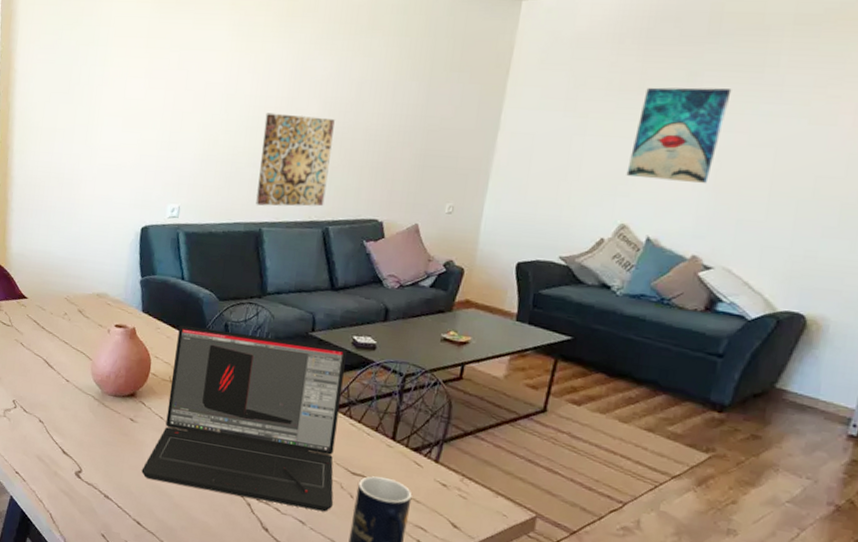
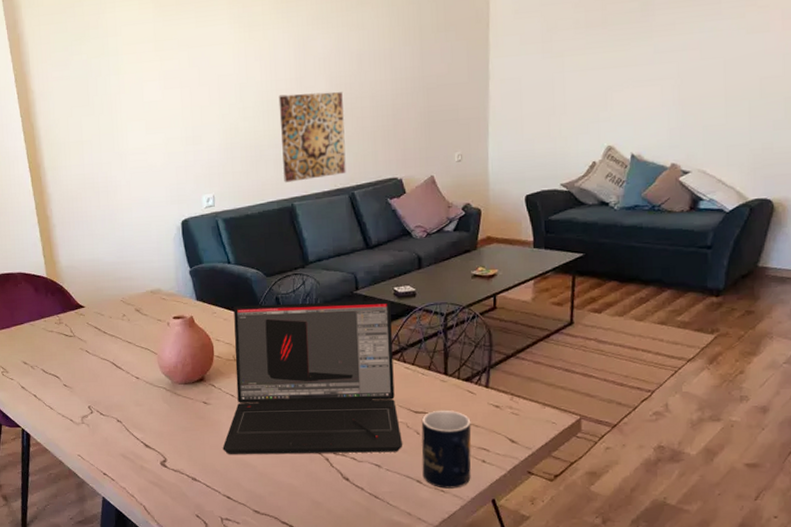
wall art: present [626,87,732,184] -> none [604,12,680,103]

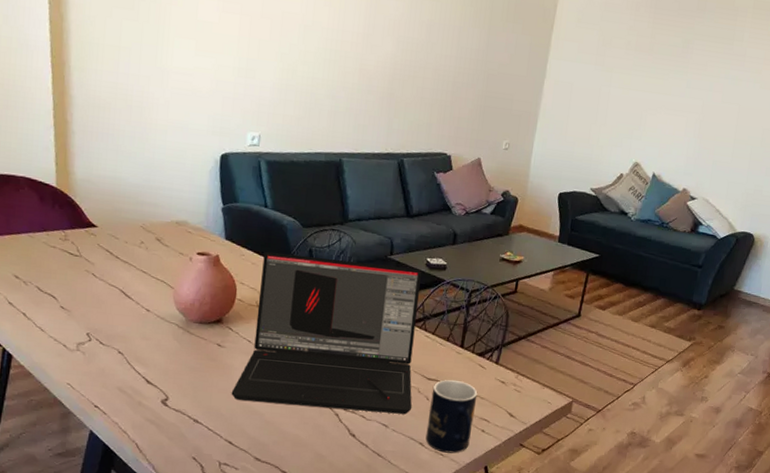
wall art: present [278,92,346,182] -> none [335,46,407,140]

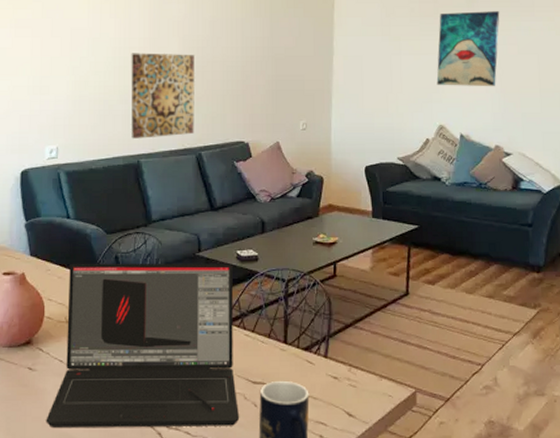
wall art: none [335,46,407,140] -> present [131,53,194,139]
wall art: none [639,50,712,132] -> present [436,11,500,87]

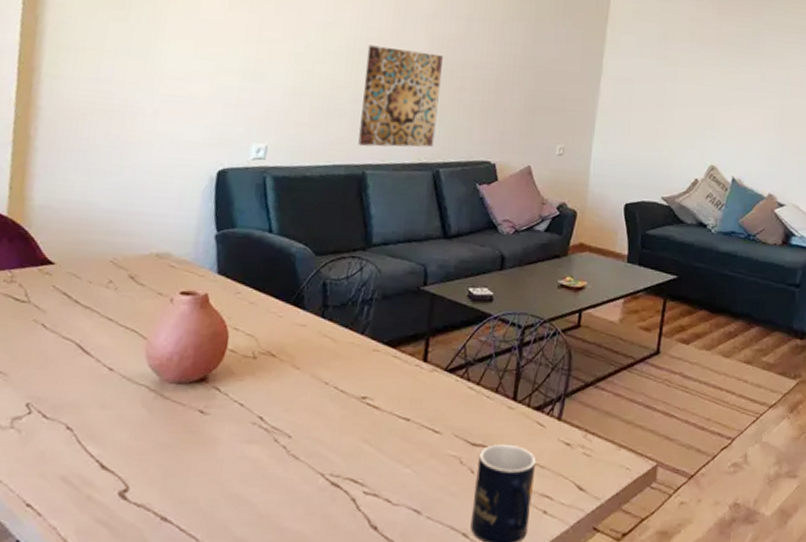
laptop: present [46,263,239,427] -> none [214,287,462,495]
wall art: present [436,11,500,87] -> none [712,41,786,129]

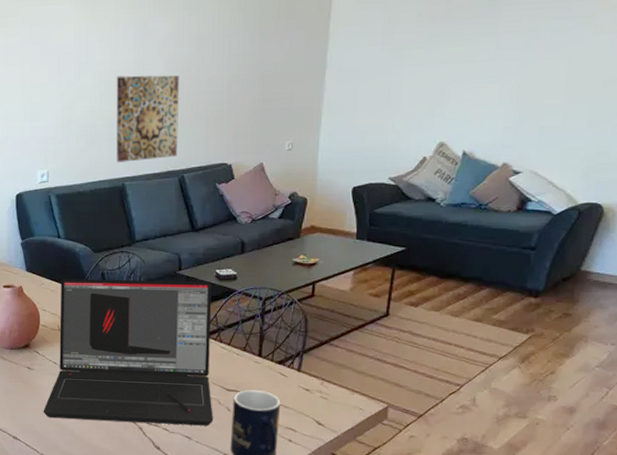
laptop: none [214,287,462,495] -> present [43,278,213,426]

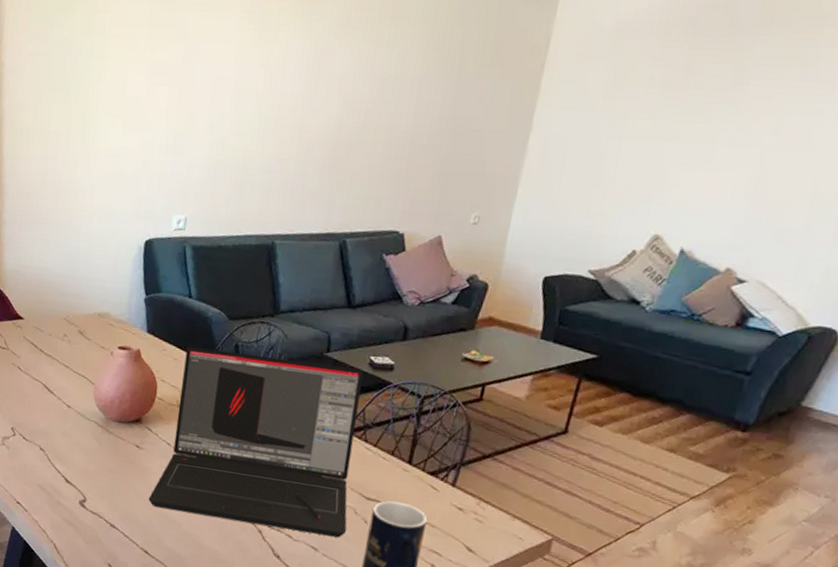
wall art: present [116,75,179,162] -> none [268,112,355,217]

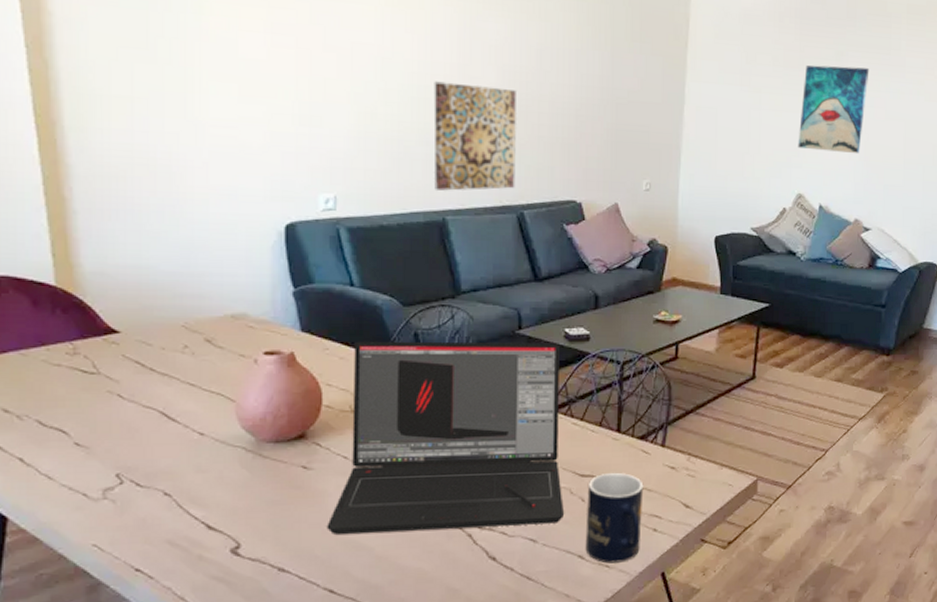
wall art: none [268,112,355,217] -> present [433,81,516,191]
wall art: none [663,84,781,191] -> present [798,65,870,154]

